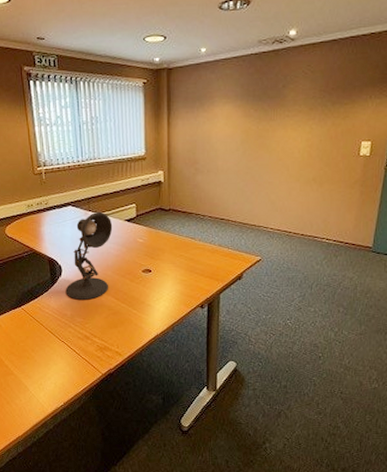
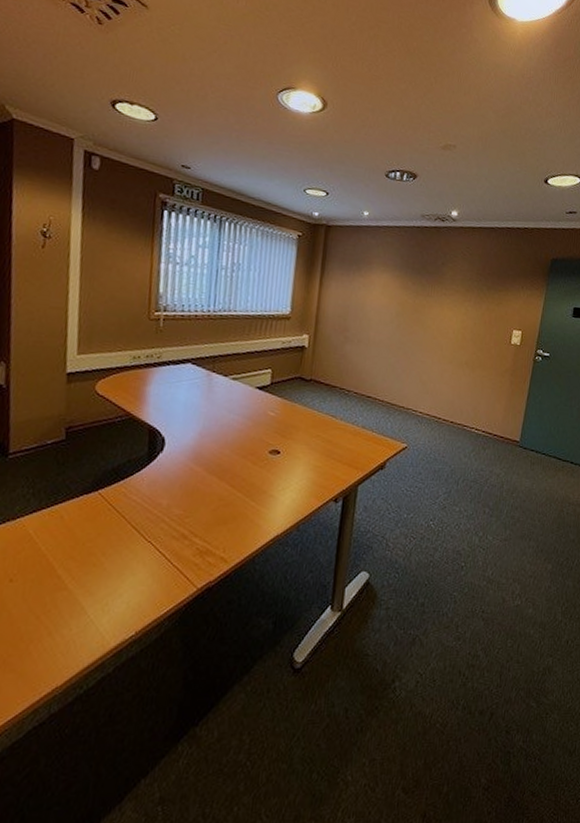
desk lamp: present [65,212,113,300] -> none [164,374,240,485]

